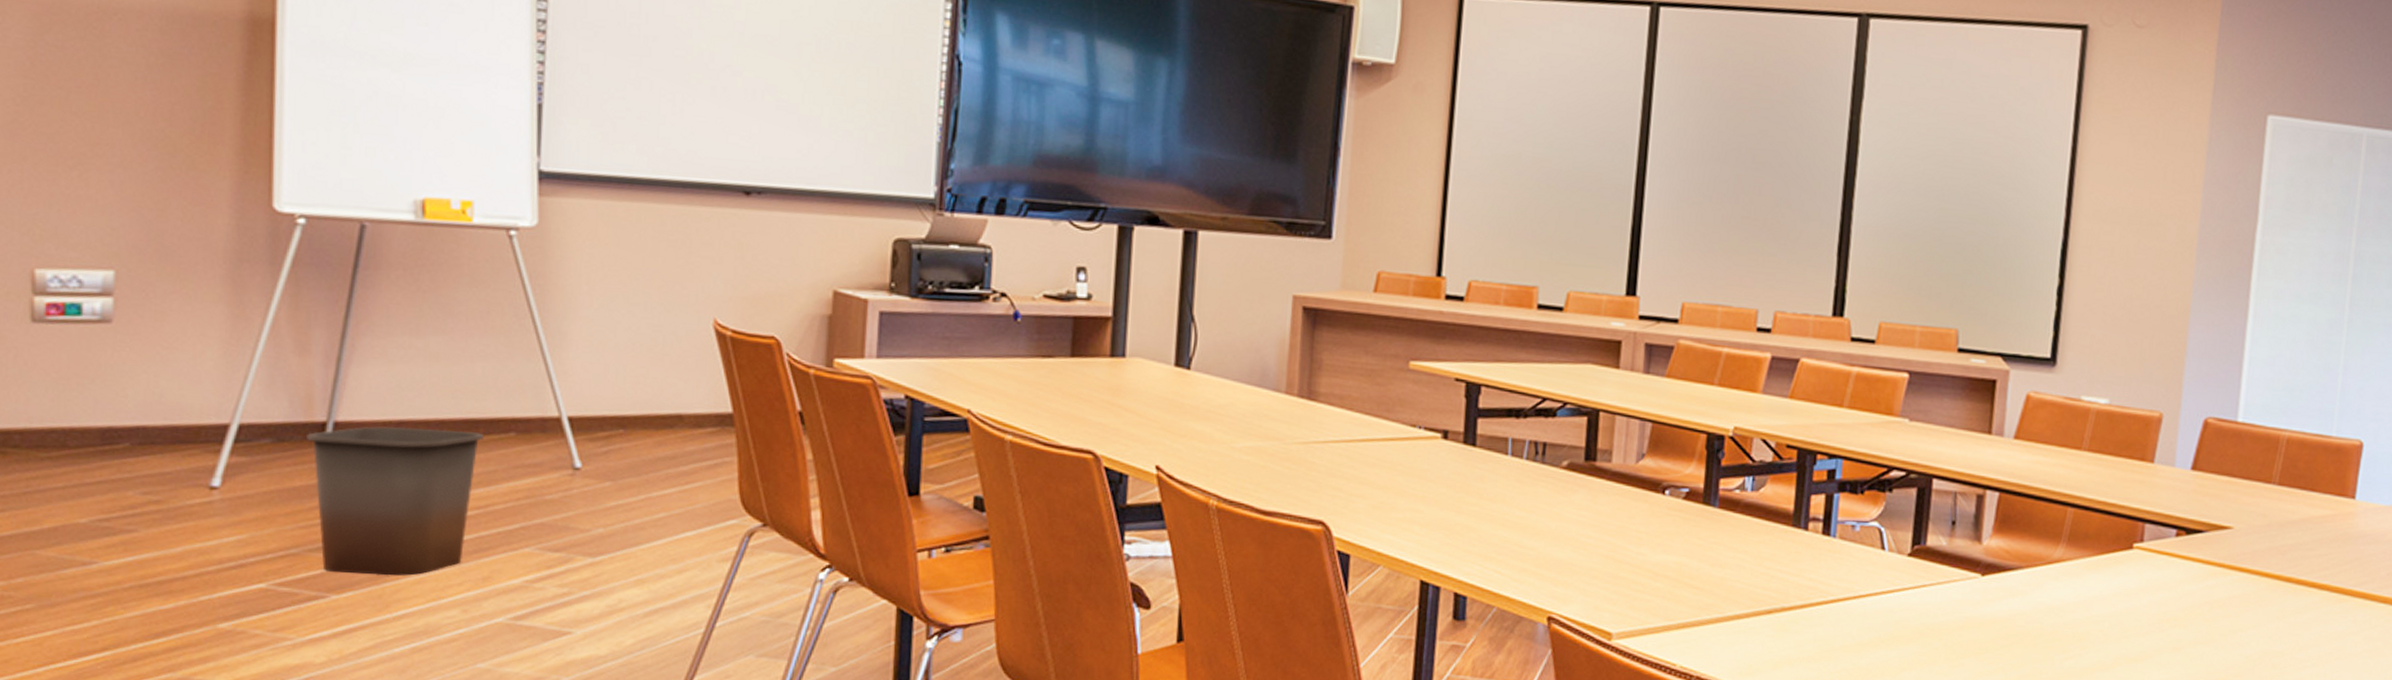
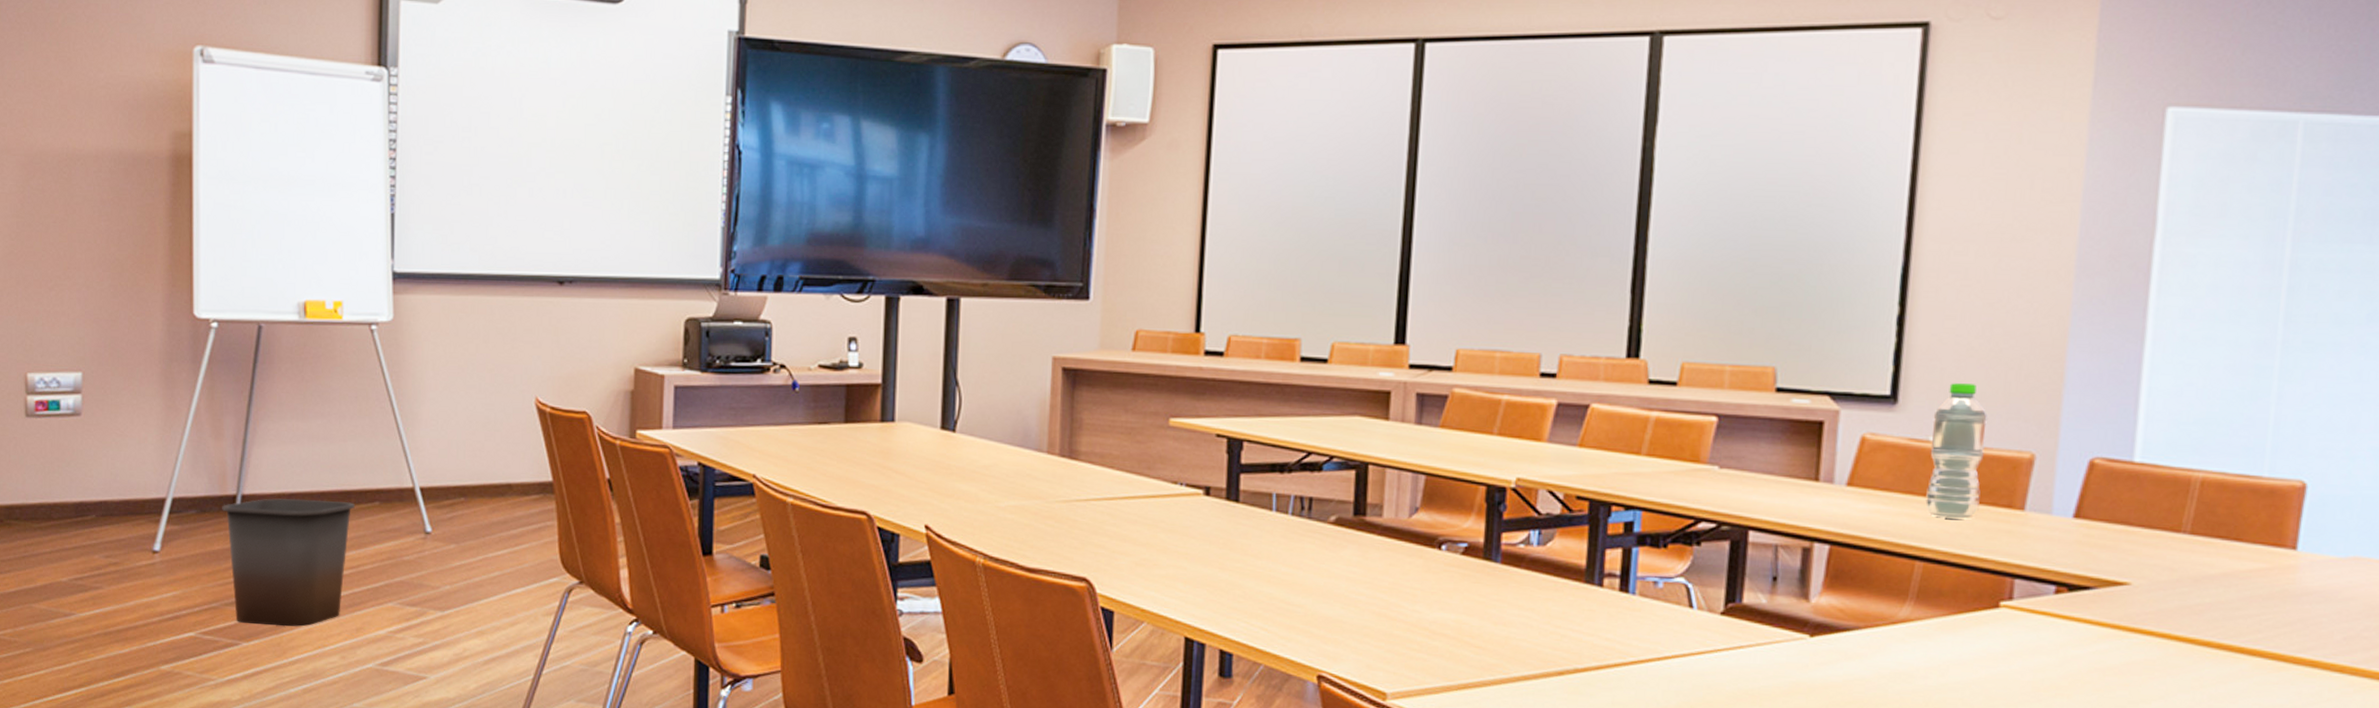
water bottle: none [2076,349,2127,470] -> present [1925,383,1987,519]

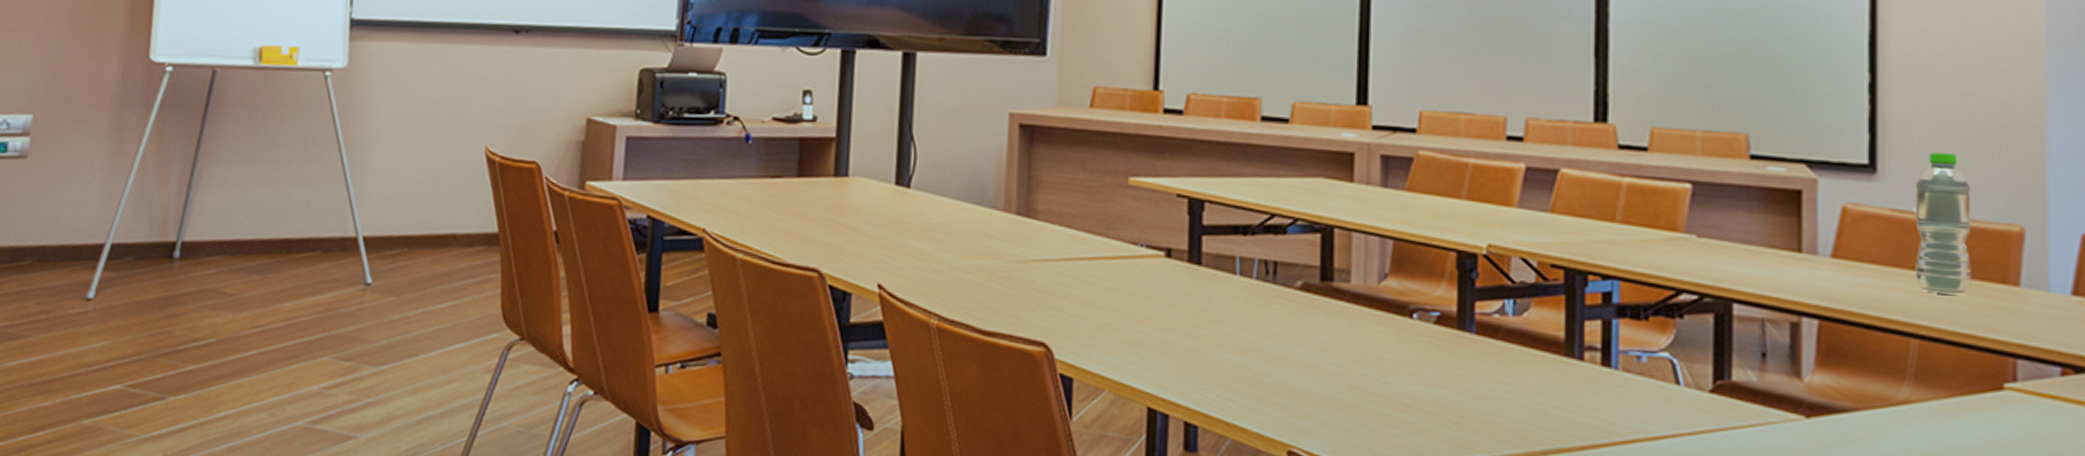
waste bin: present [222,498,355,627] -> none [160,246,296,380]

